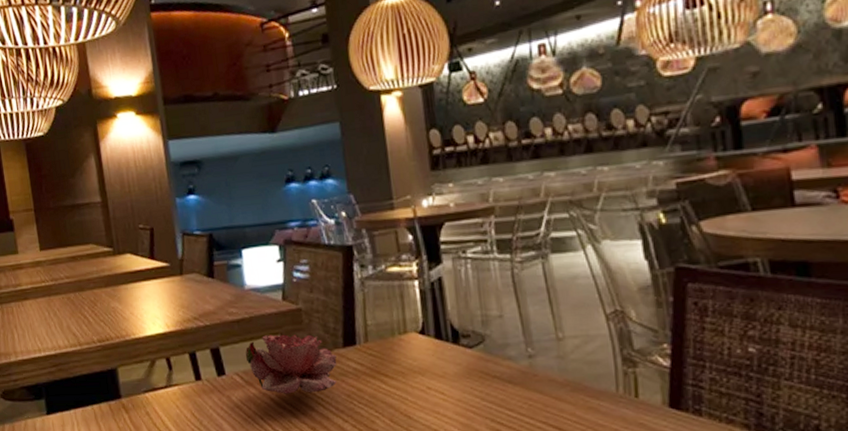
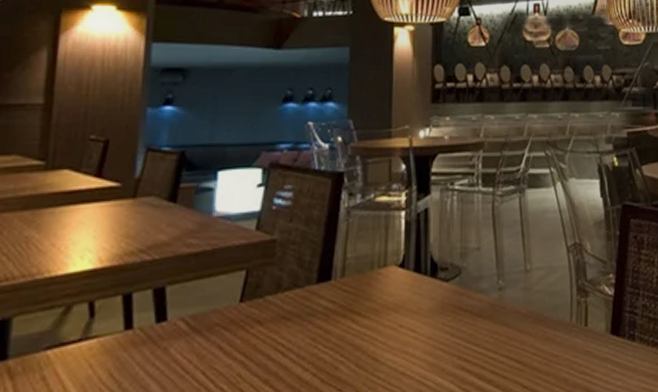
flower: present [245,334,337,394] -> none [197,269,307,342]

